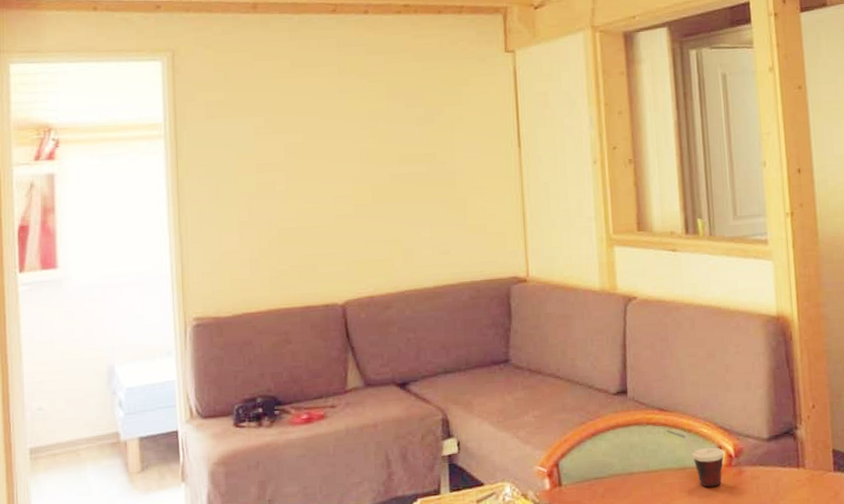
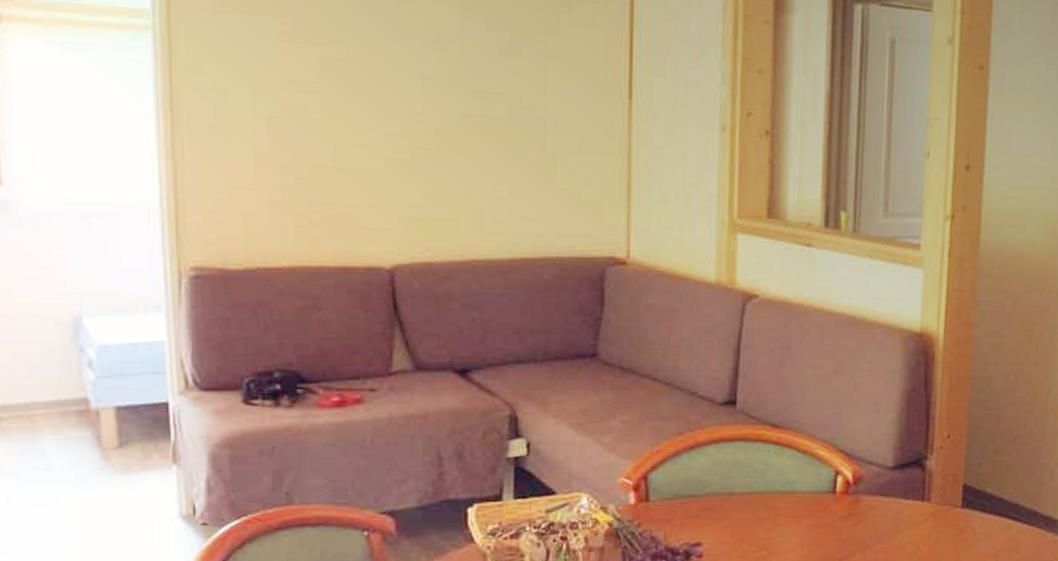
cup: present [666,430,724,487] -> none [778,449,842,515]

